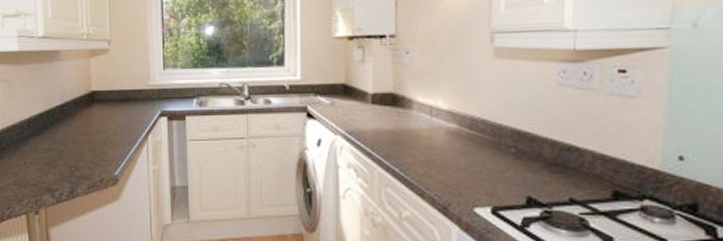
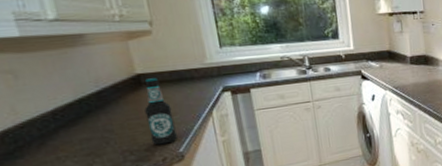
bottle: none [93,96,115,165] -> present [144,78,178,145]

